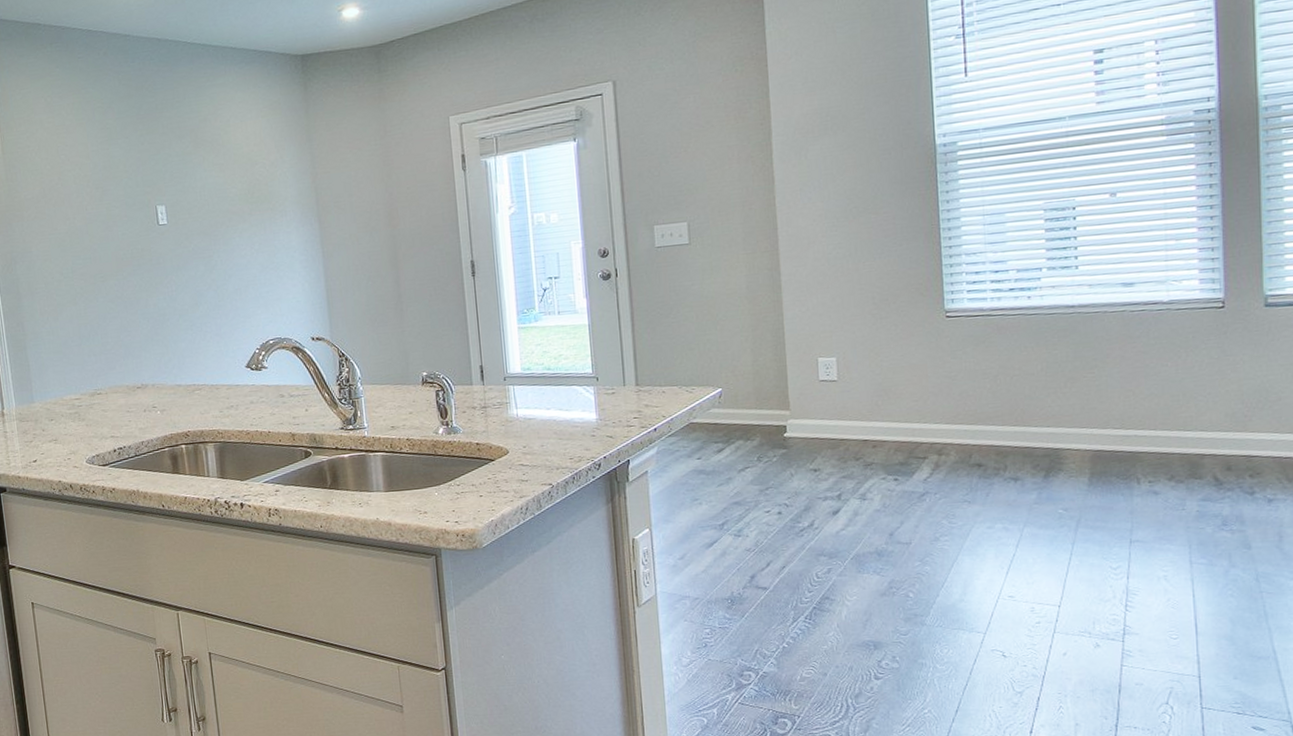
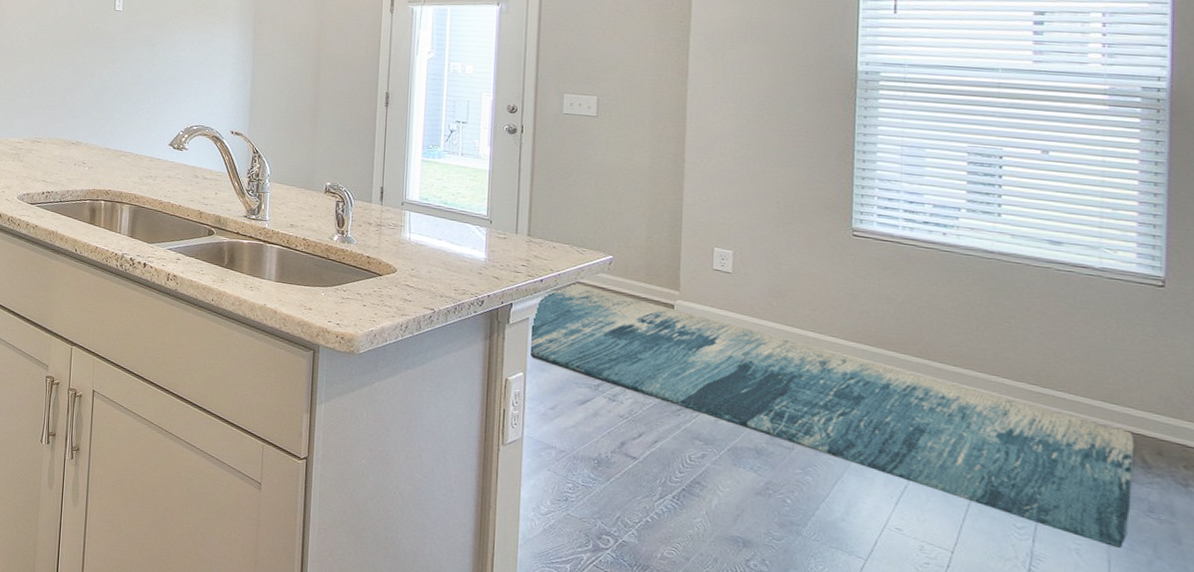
rug: none [652,424,1209,567] -> present [531,283,1135,549]

